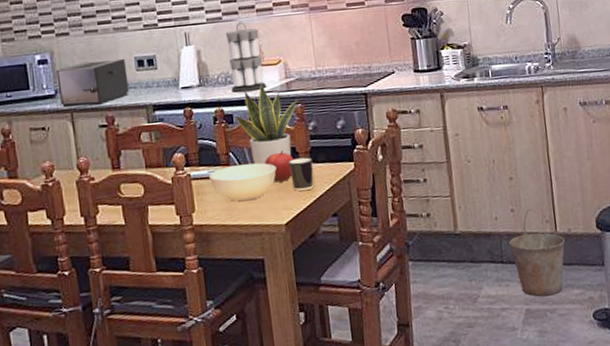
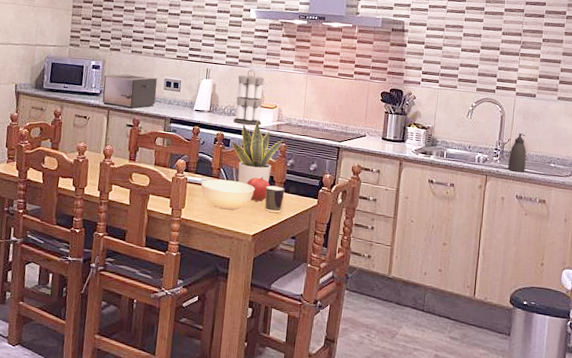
bucket: present [509,209,565,297] -> none [432,273,480,349]
soap dispenser: none [562,28,584,76] -> present [508,133,526,173]

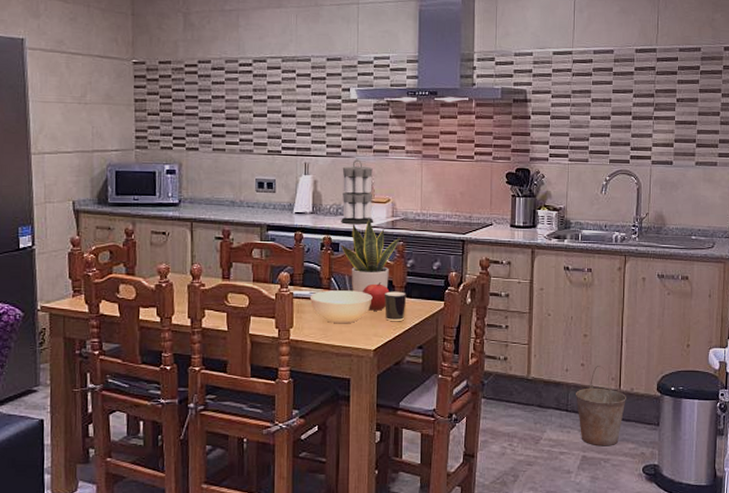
toaster: present [102,74,158,110] -> none [182,177,248,219]
bucket: none [432,273,480,349] -> present [576,366,626,447]
soap dispenser: present [508,133,526,173] -> none [648,206,666,250]

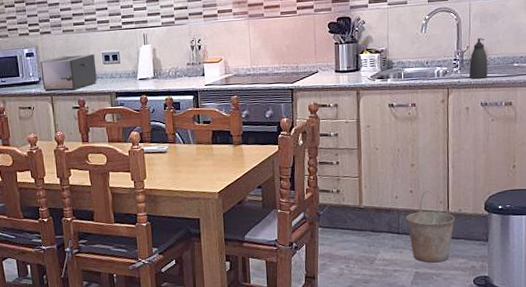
toaster: none [182,177,248,219] -> present [40,54,97,92]
bowl: present [309,290,373,324] -> none [158,142,214,172]
potted plant: present [340,216,402,293] -> none [181,76,236,144]
spice rack: present [341,159,374,225] -> none [177,26,209,85]
fruit: present [363,282,390,311] -> none [204,133,228,159]
mug: present [384,291,407,322] -> none [223,139,244,167]
soap dispenser: none [648,206,666,250] -> present [469,38,488,80]

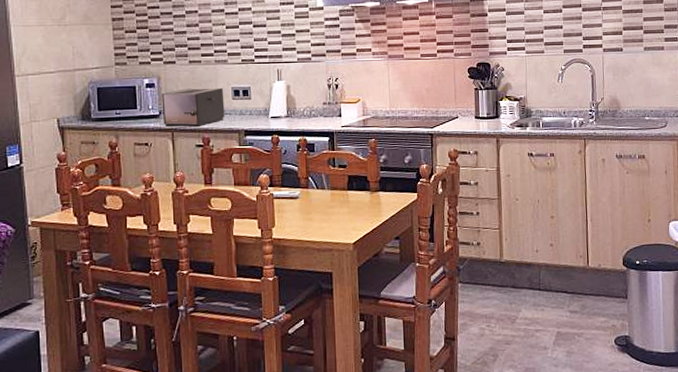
bucket: present [406,191,455,263] -> none [547,245,595,322]
soap dispenser: present [469,38,488,80] -> none [604,90,622,132]

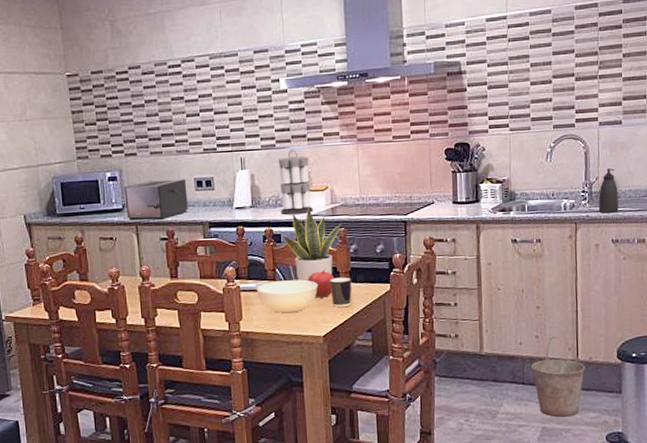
bowl: none [289,188,349,221] -> present [256,279,318,313]
spice rack: none [313,63,346,126] -> present [278,149,314,215]
potted plant: none [316,117,373,190] -> present [282,205,343,282]
fruit: none [339,178,365,206] -> present [308,269,335,298]
mug: none [359,186,382,216] -> present [329,277,352,308]
bucket: none [547,245,595,322] -> present [531,337,585,417]
soap dispenser: none [604,90,622,132] -> present [599,168,619,214]

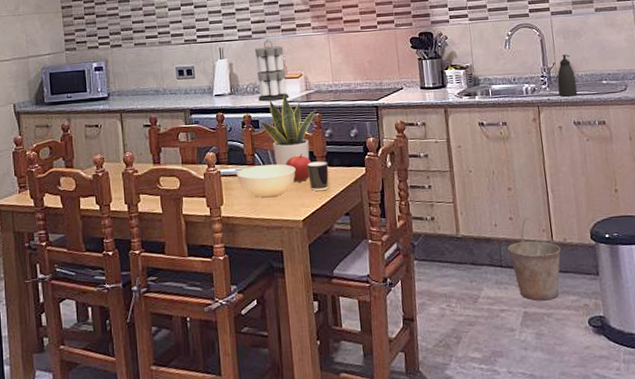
toaster: present [124,179,188,221] -> none [109,68,170,109]

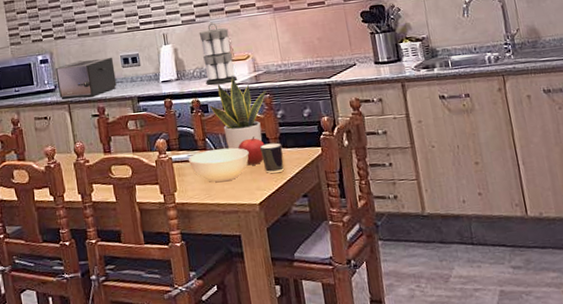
toaster: none [109,68,170,109] -> present [55,58,117,100]
bucket: present [508,218,561,301] -> none [478,193,538,279]
soap dispenser: present [557,54,578,98] -> none [522,19,546,65]

